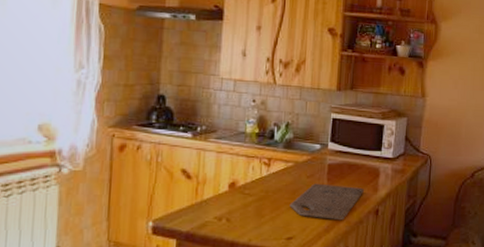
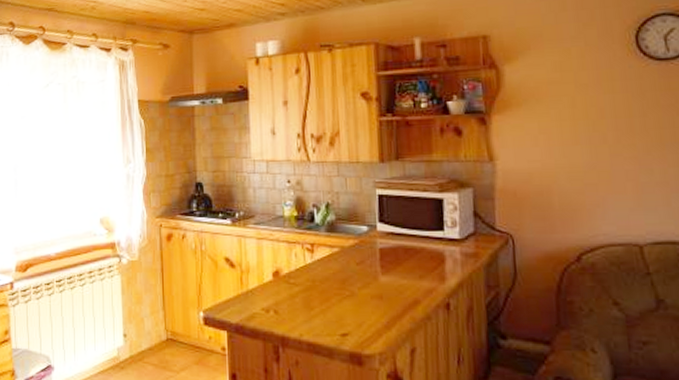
cutting board: present [289,183,365,221] -> none [340,271,429,316]

